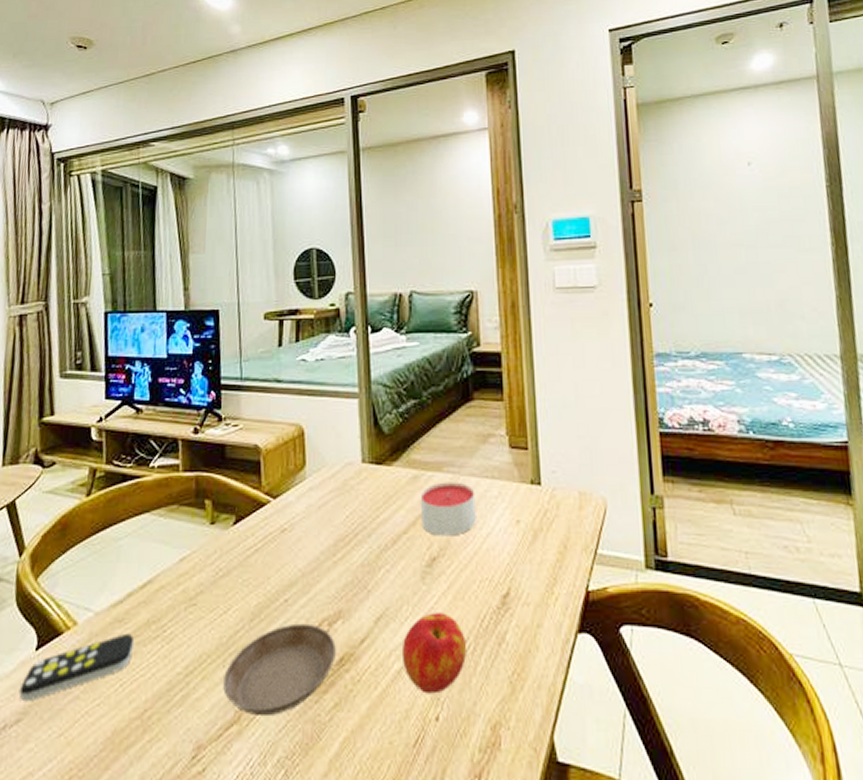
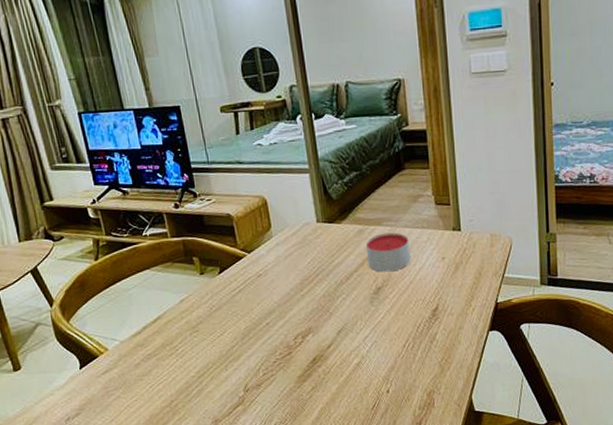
remote control: present [19,633,135,702] -> none [73,353,156,402]
saucer: present [223,623,336,717] -> none [227,337,310,399]
apple: present [401,613,468,694] -> none [358,324,408,377]

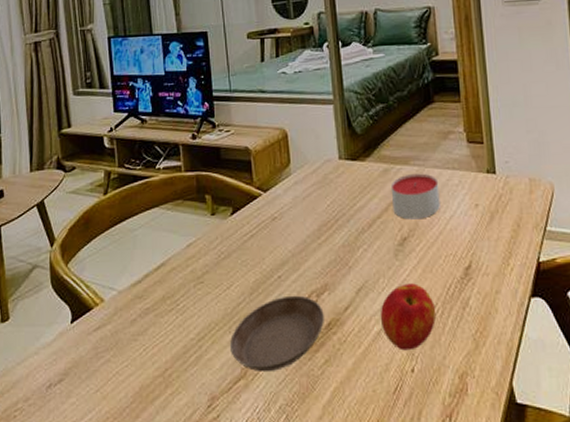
saucer: none [227,337,310,399] -> present [230,295,324,373]
apple: none [358,324,408,377] -> present [380,283,437,351]

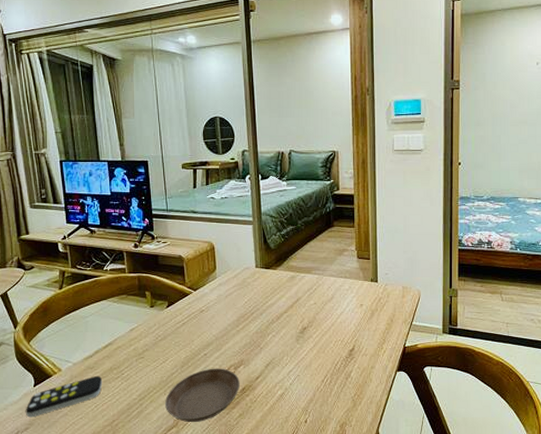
remote control: none [59,307,153,365] -> present [25,375,103,418]
apple: present [380,283,437,351] -> none [283,361,326,408]
candle: present [390,173,440,220] -> none [296,280,333,314]

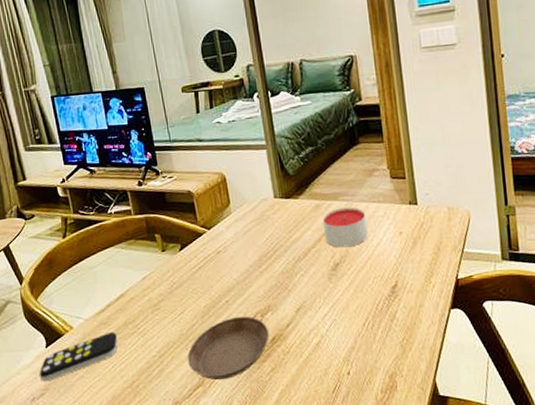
candle: none [296,280,333,314] -> present [322,207,368,248]

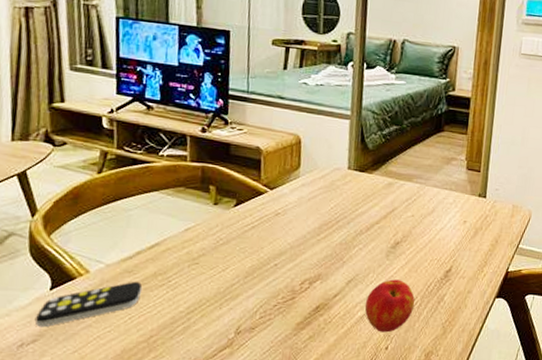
saucer: present [187,316,269,381] -> none [219,281,314,344]
apple: none [318,302,368,358] -> present [364,279,415,333]
candle: present [322,207,368,248] -> none [391,189,436,228]

